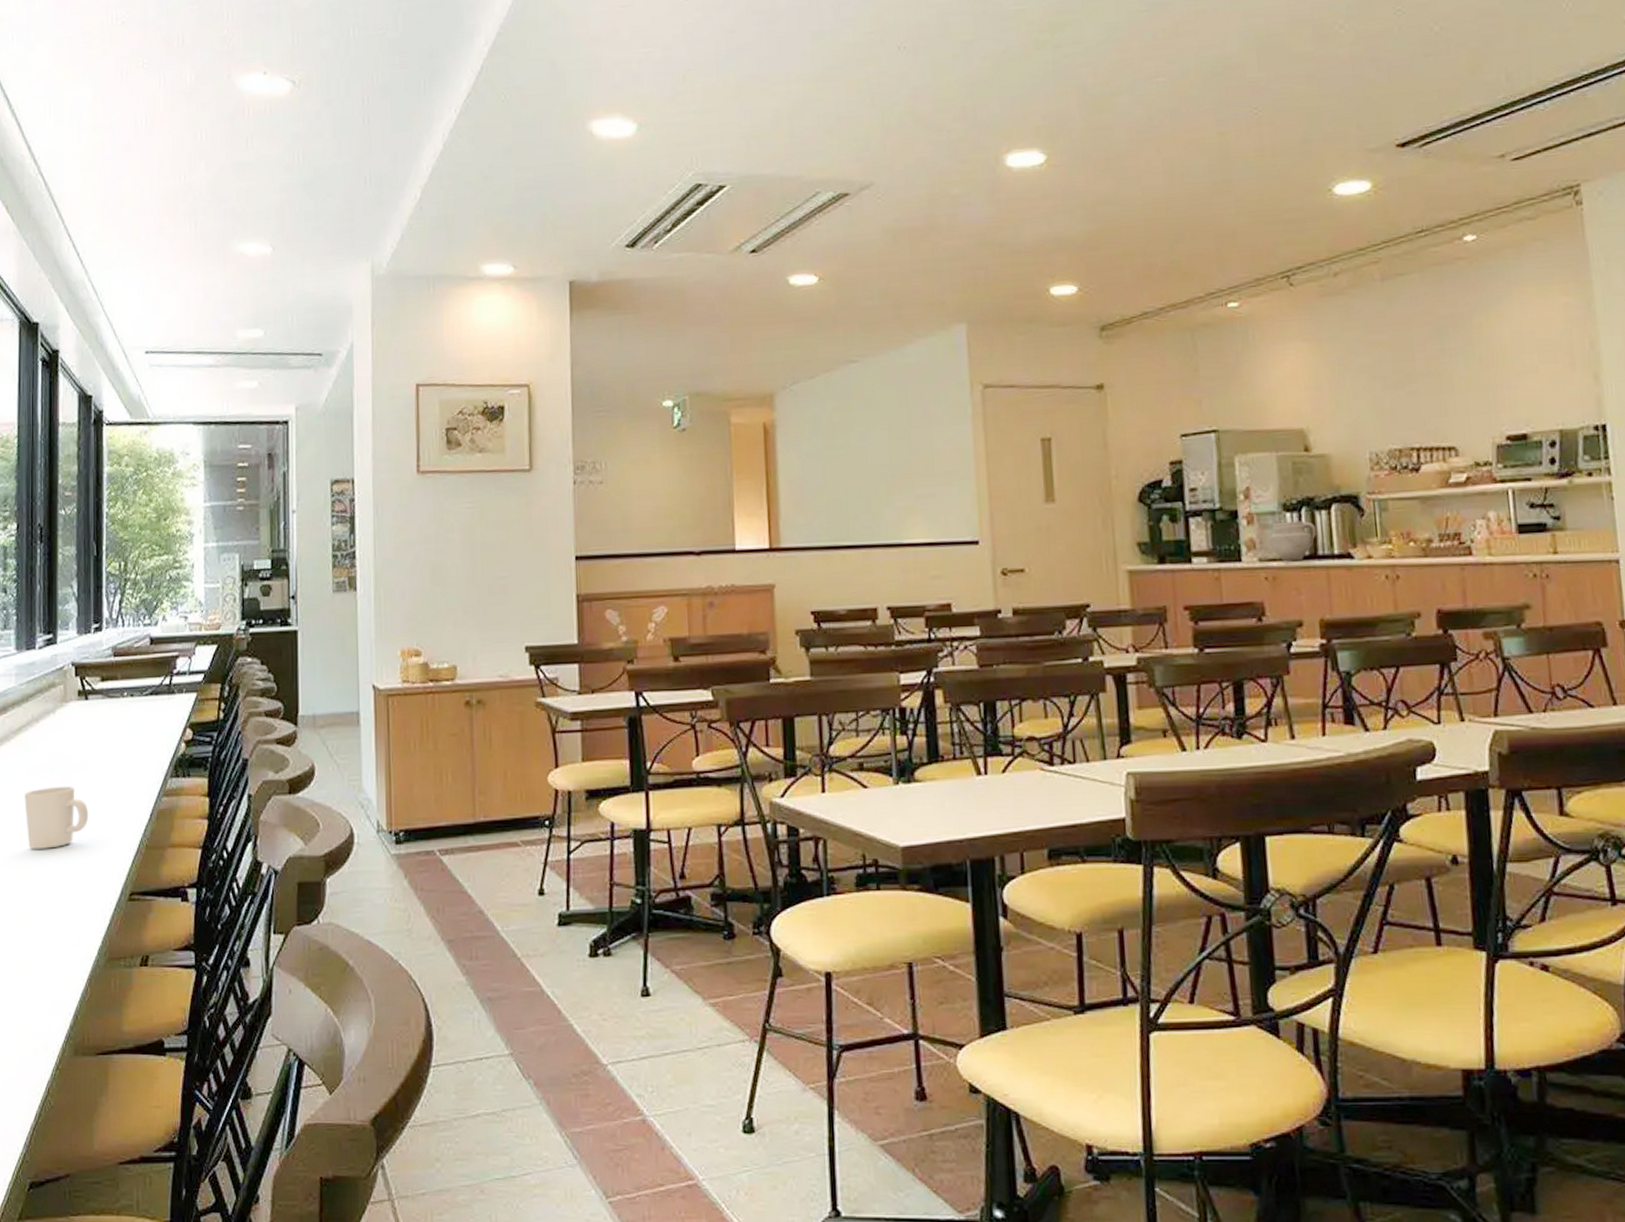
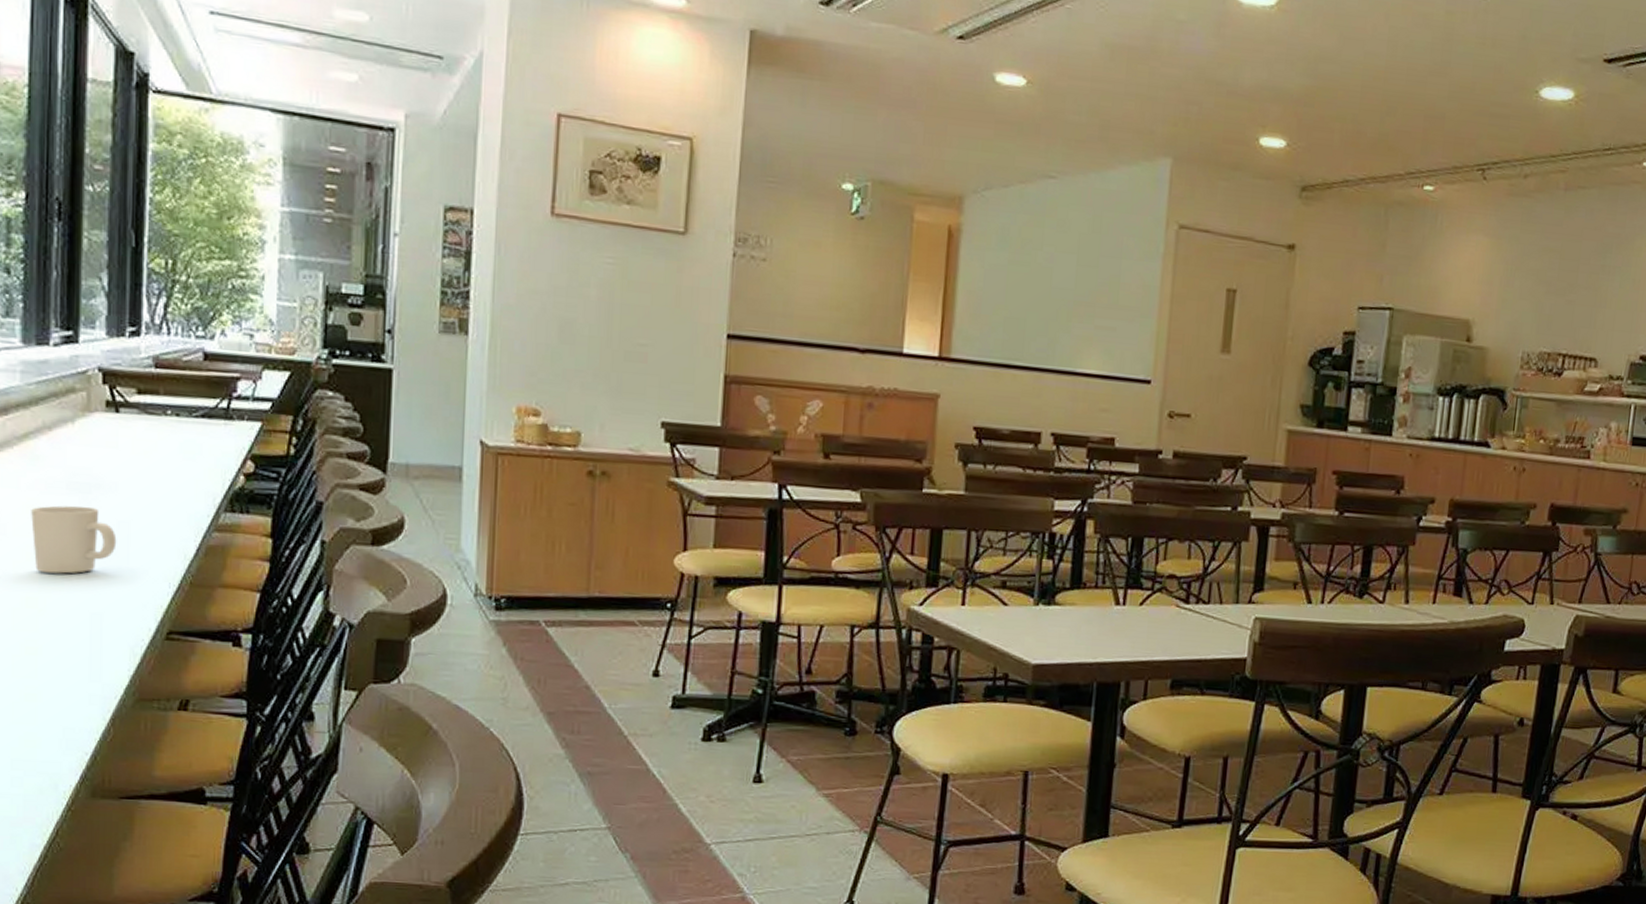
jug: present [1268,521,1317,562] -> none [1419,404,1463,443]

